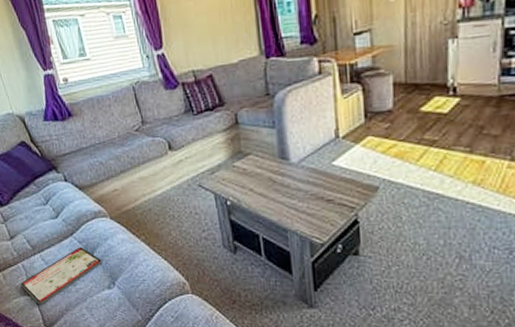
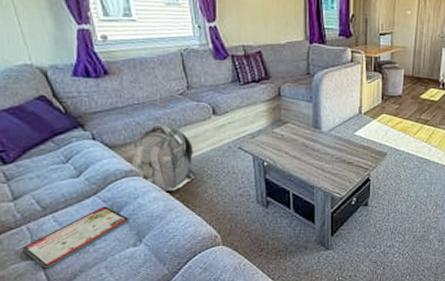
backpack: none [98,162,158,233] -> present [131,123,195,191]

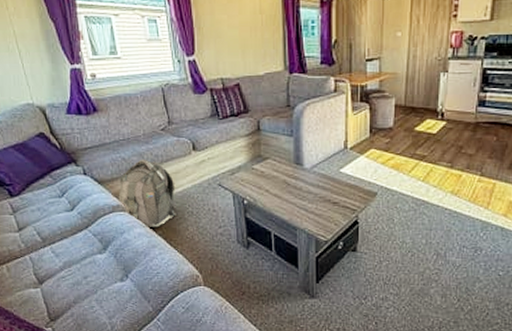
tablet: present [22,206,129,269] -> none [25,240,116,297]

